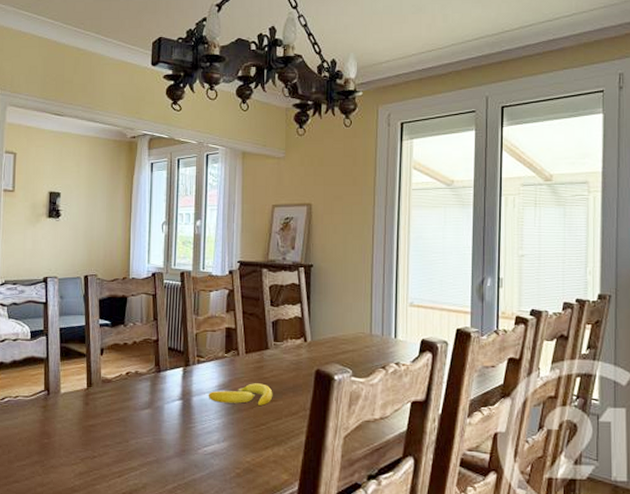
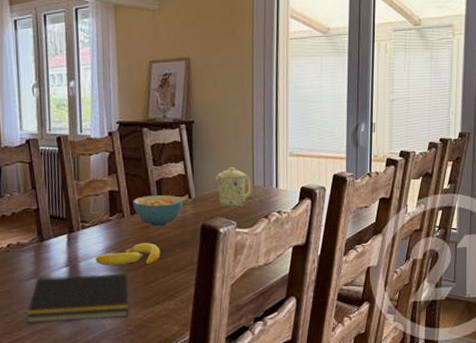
notepad: none [138,407,239,459] -> present [26,273,129,323]
cereal bowl: none [248,336,299,368] -> present [132,195,184,227]
mug: none [332,313,370,356] -> present [216,167,252,208]

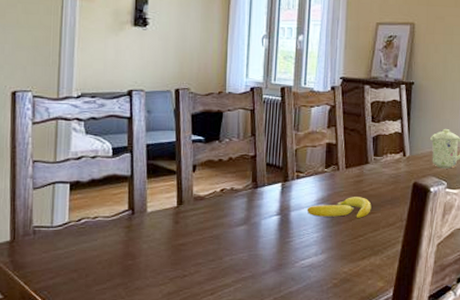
notepad: present [26,273,129,323] -> none [232,224,337,270]
cereal bowl: present [132,195,184,227] -> none [348,151,398,182]

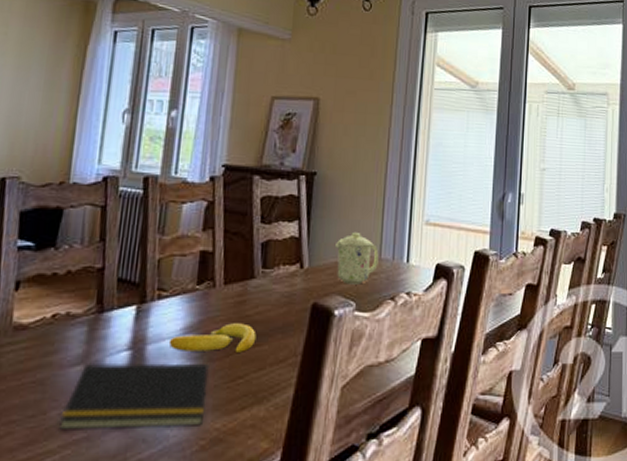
notepad: none [232,224,337,270] -> present [59,362,209,429]

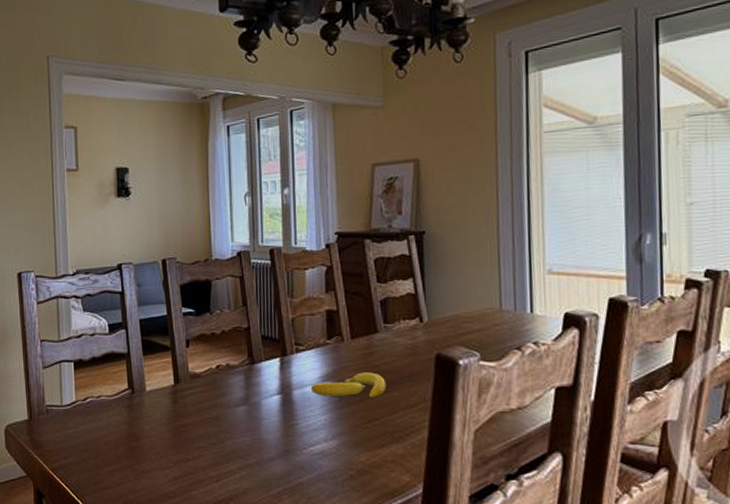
notepad: present [59,362,209,429] -> none [235,404,349,459]
mug: present [336,233,379,285] -> none [453,286,500,336]

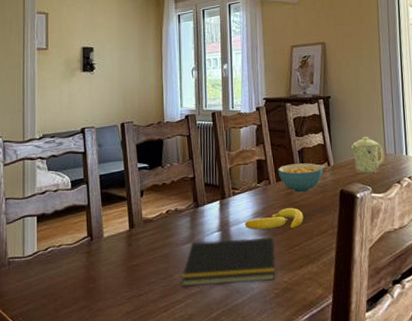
notepad: none [235,404,349,459] -> present [181,237,275,286]
cereal bowl: none [353,317,414,354] -> present [278,163,324,193]
mug: none [453,286,500,336] -> present [351,137,385,175]

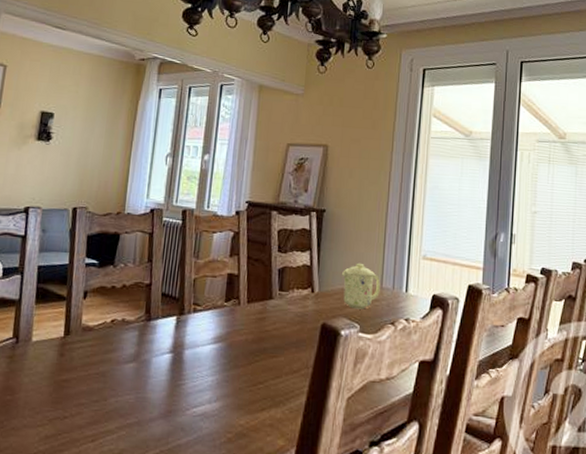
notepad: present [181,237,275,286] -> none [116,361,235,421]
banana: present [244,208,304,230] -> none [202,336,274,362]
cereal bowl: present [278,163,324,193] -> none [251,284,306,320]

